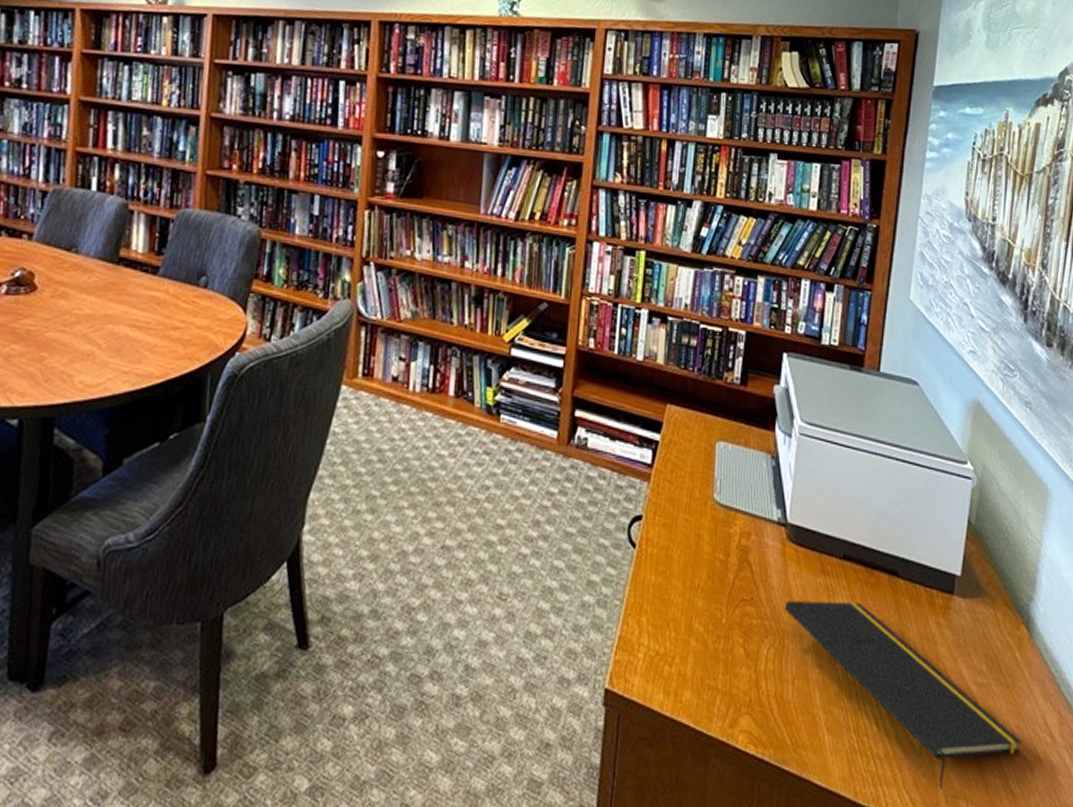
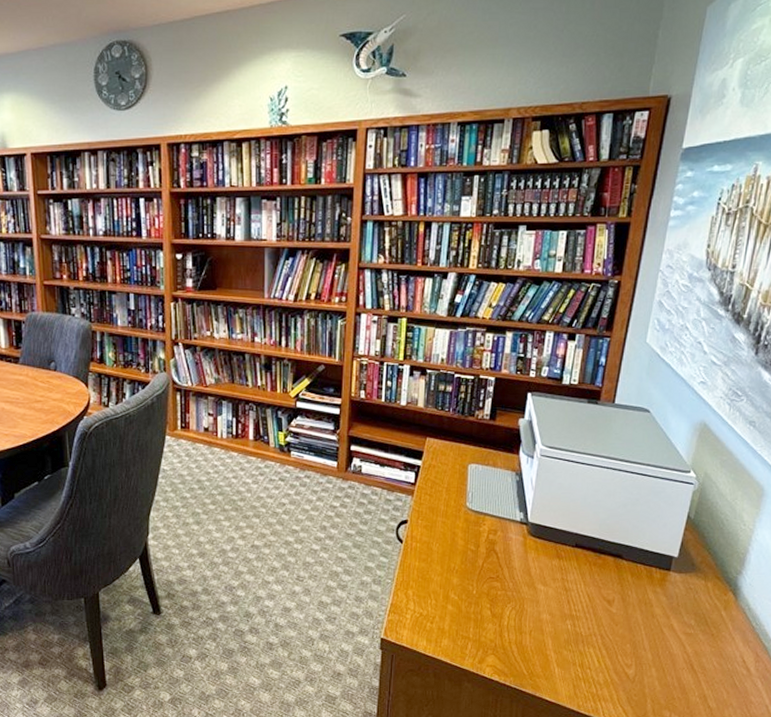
notepad: present [784,601,1022,790] -> none [524,577,722,705]

